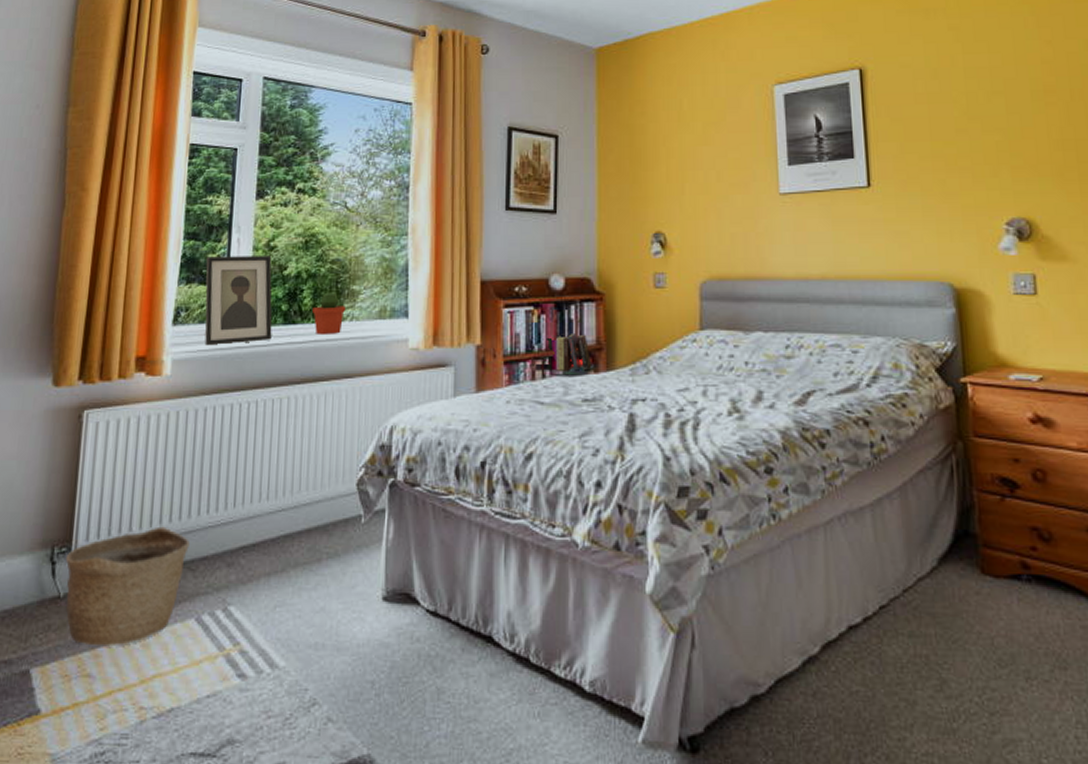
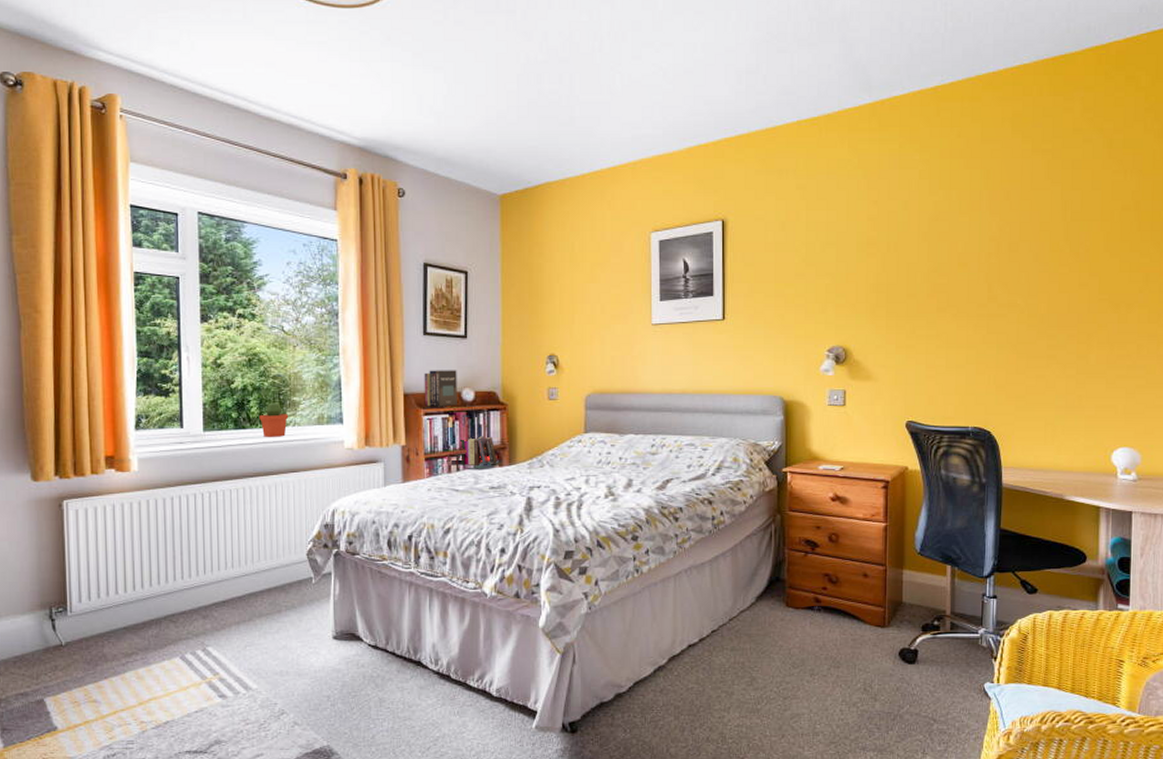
basket: present [65,526,189,645] -> none [63,590,169,679]
picture frame: present [204,256,273,345] -> none [160,372,225,446]
books: none [504,252,544,297] -> present [424,370,457,407]

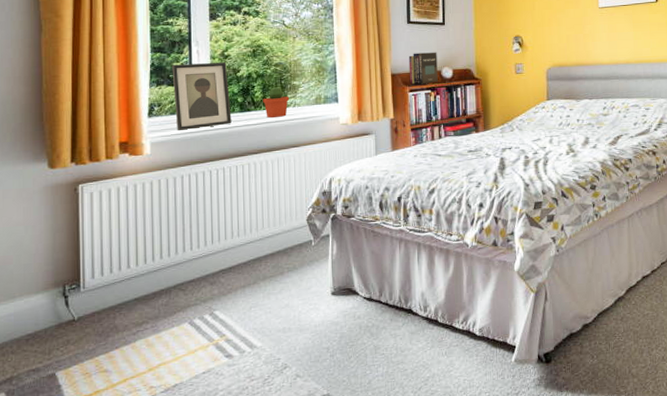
picture frame: none [160,372,225,446] -> present [172,62,232,130]
books: present [448,436,497,466] -> none [431,107,474,134]

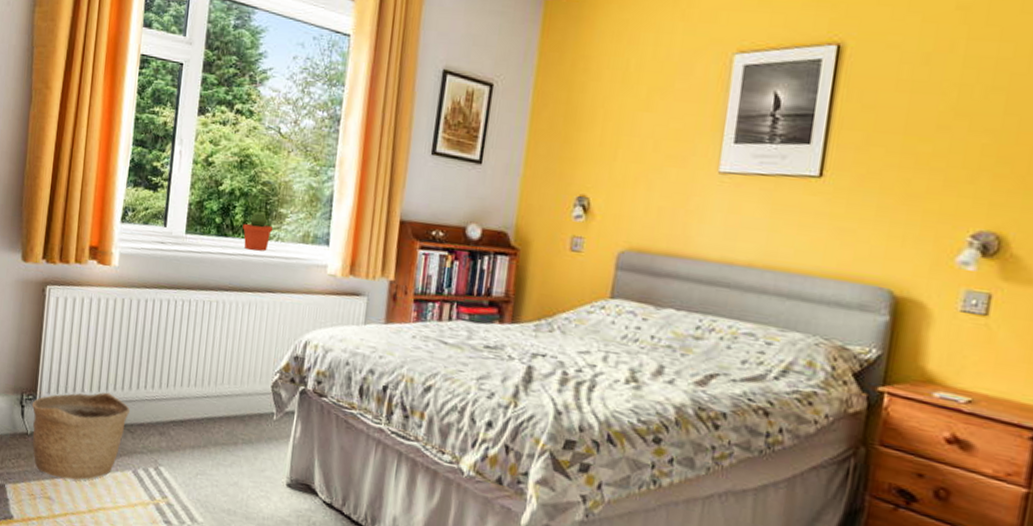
basket: none [76,262,178,350] -> present [32,392,130,480]
picture frame: present [172,62,232,130] -> none [147,164,210,249]
books: present [408,52,438,85] -> none [422,197,465,243]

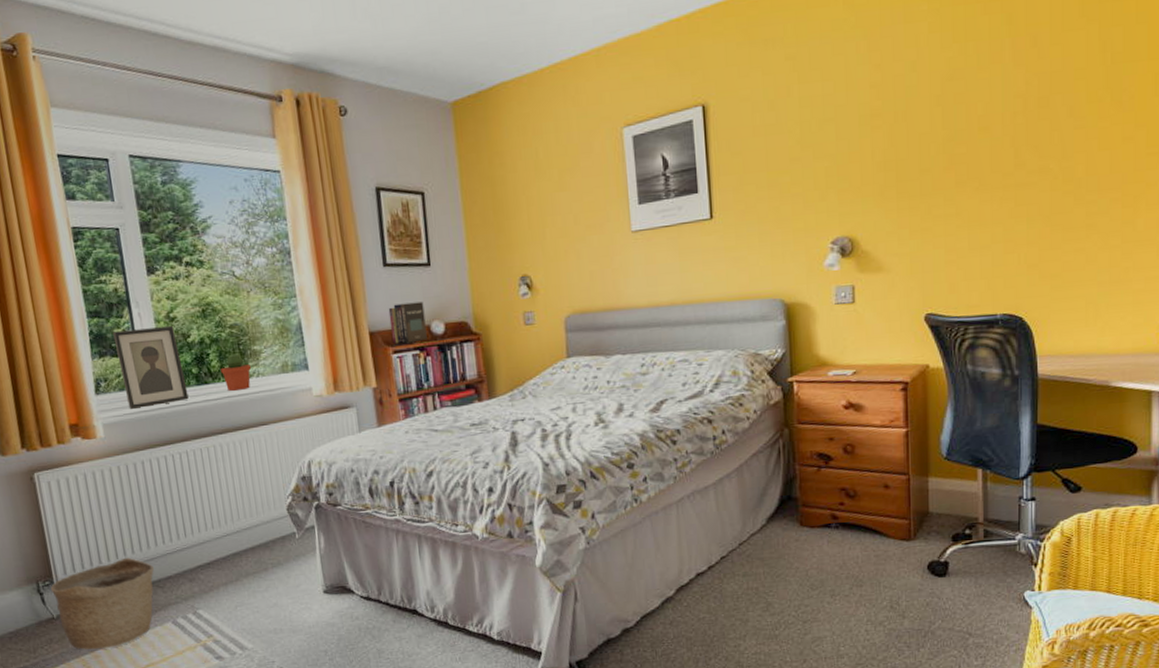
picture frame: none [147,164,210,249] -> present [112,326,189,409]
books: none [422,197,465,243] -> present [388,301,427,344]

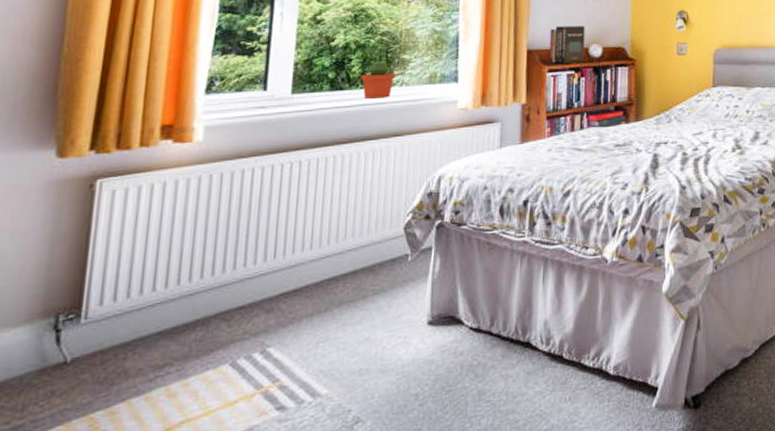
basket: present [50,557,154,650] -> none [73,283,224,404]
picture frame: present [112,326,189,409] -> none [242,28,319,112]

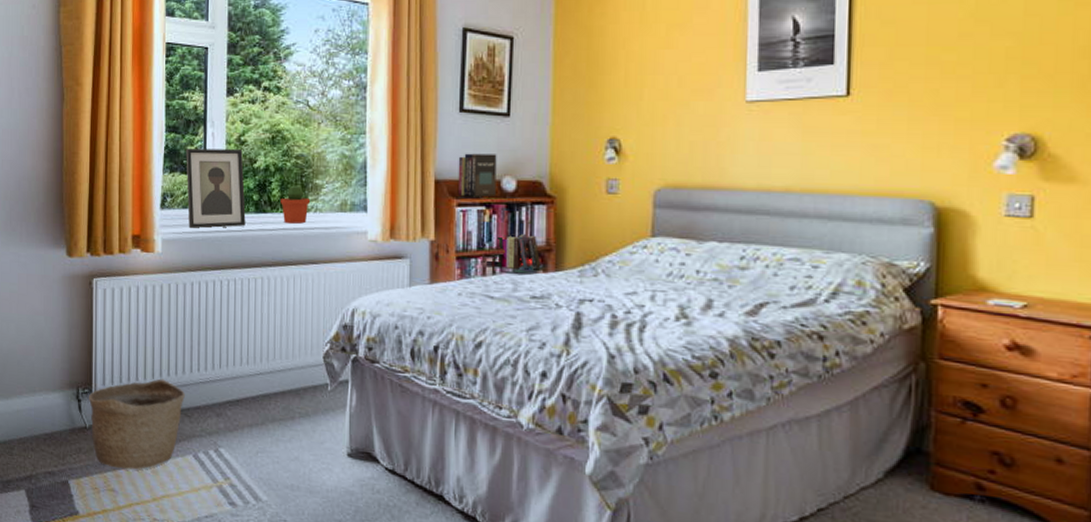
basket: none [73,283,224,404] -> present [88,378,185,470]
picture frame: none [242,28,319,112] -> present [186,148,246,229]
books: none [571,92,624,124] -> present [482,234,541,270]

